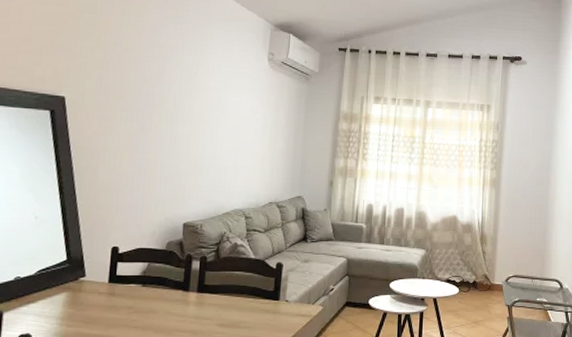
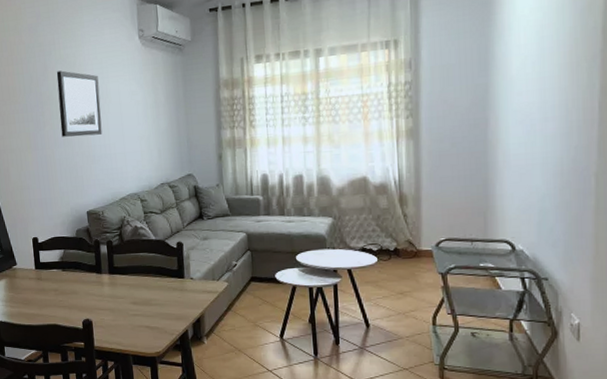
wall art: none [168,76,220,146] -> present [56,70,102,137]

